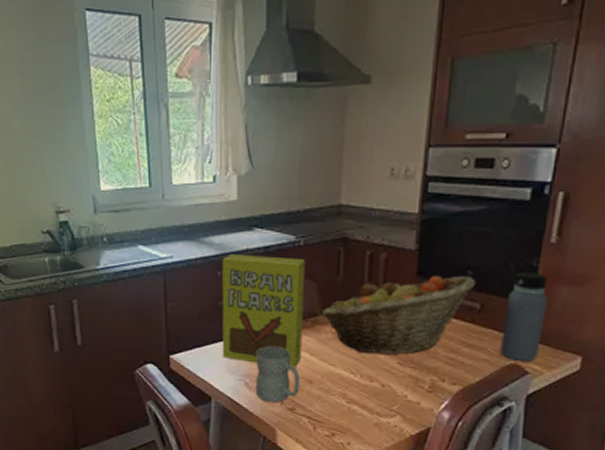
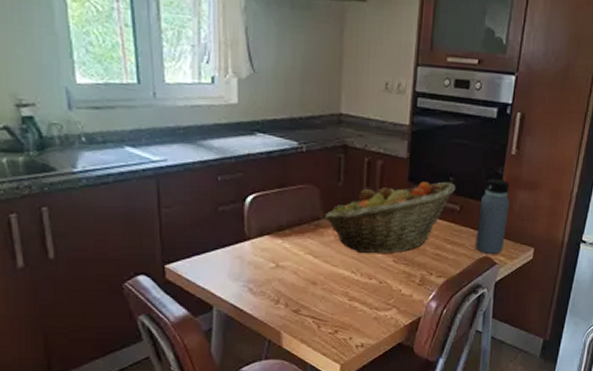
cereal box: present [221,254,306,368] -> none [222,159,308,270]
mug: present [255,346,300,403] -> none [259,251,304,306]

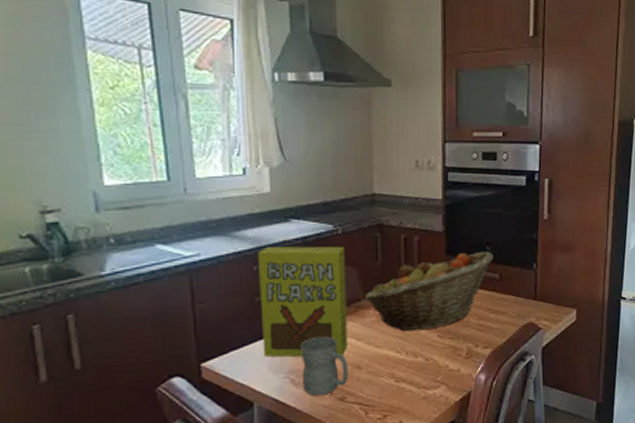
cereal box: none [222,159,308,270] -> present [257,246,348,358]
mug: none [259,251,304,306] -> present [301,336,349,396]
water bottle: present [475,166,510,255] -> none [517,232,548,320]

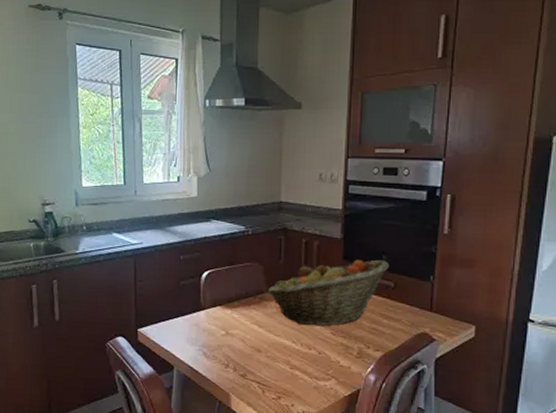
cereal box: present [257,246,348,358] -> none [183,241,254,338]
mug: present [301,336,349,396] -> none [212,320,250,370]

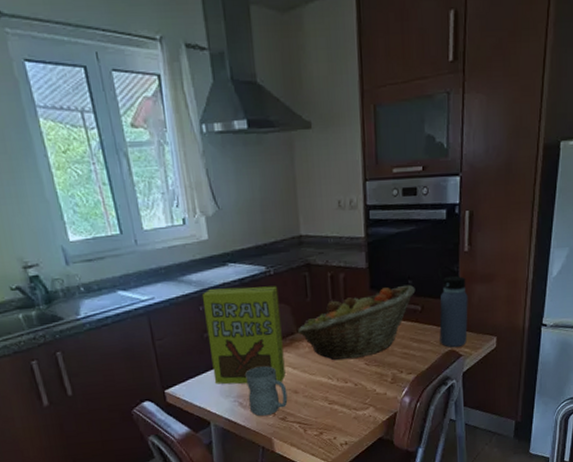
cereal box: none [183,241,254,338] -> present [201,286,286,385]
mug: none [212,320,250,370] -> present [245,366,288,417]
water bottle: none [412,245,445,331] -> present [438,265,468,348]

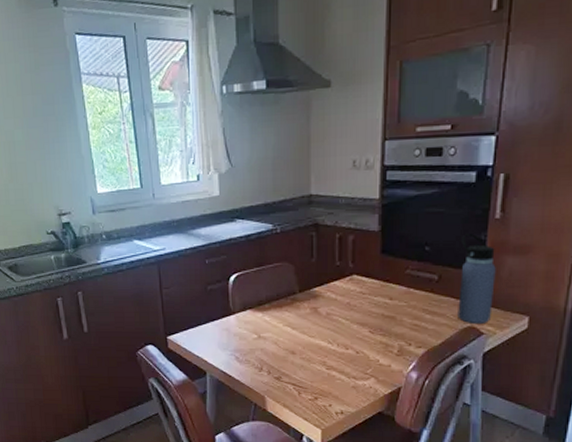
cereal box: present [201,286,286,385] -> none [208,243,284,341]
mug: present [245,366,288,417] -> none [244,323,284,374]
fruit basket: present [297,284,416,360] -> none [299,251,433,325]

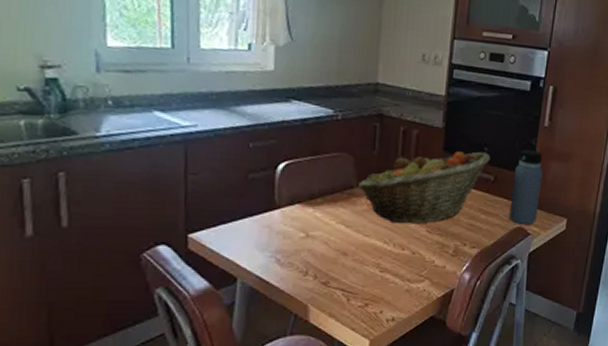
fruit basket: none [299,251,433,325] -> present [357,151,491,224]

